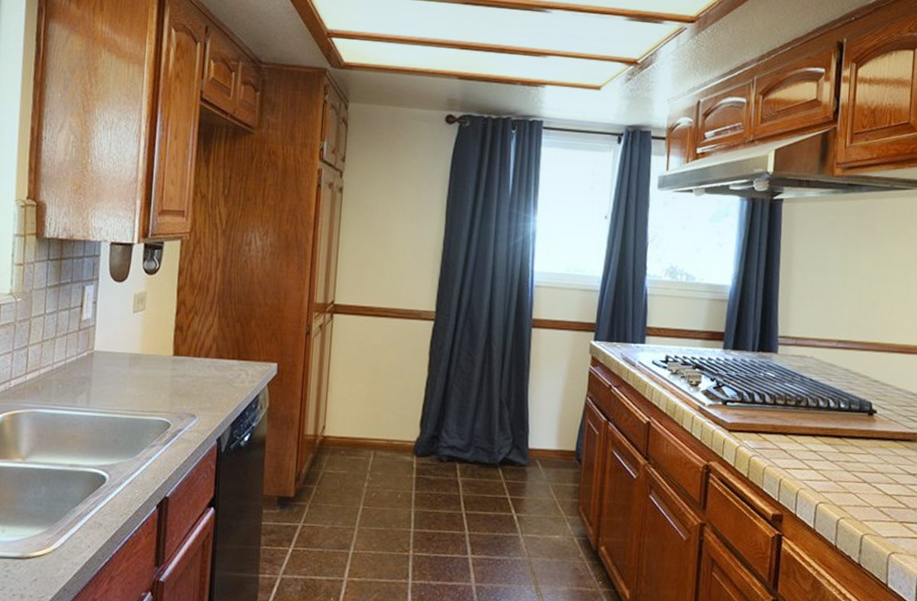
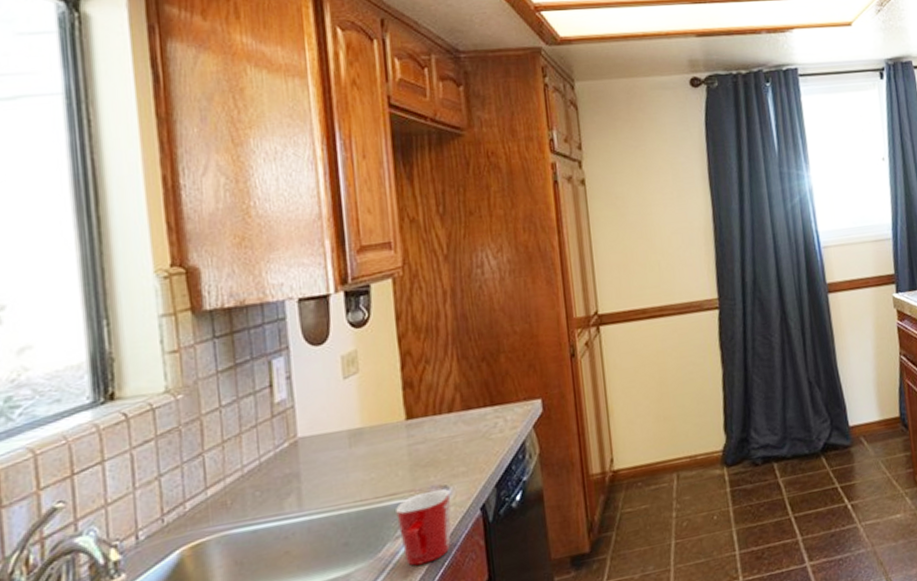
mug: none [154,416,197,472] -> present [396,489,451,566]

